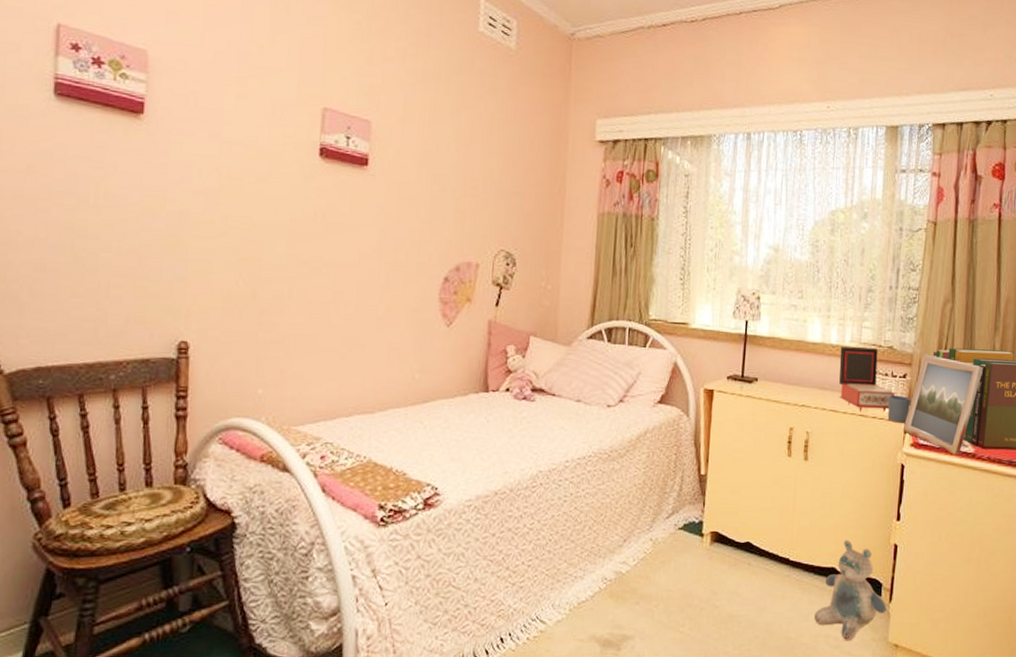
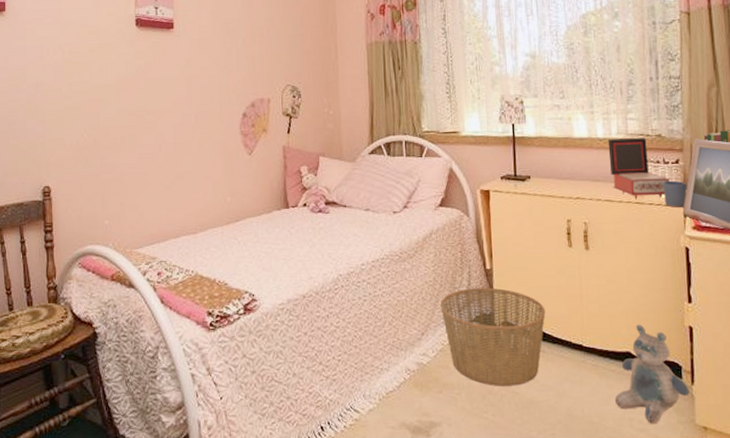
basket: none [646,493,757,599] -> present [440,287,546,386]

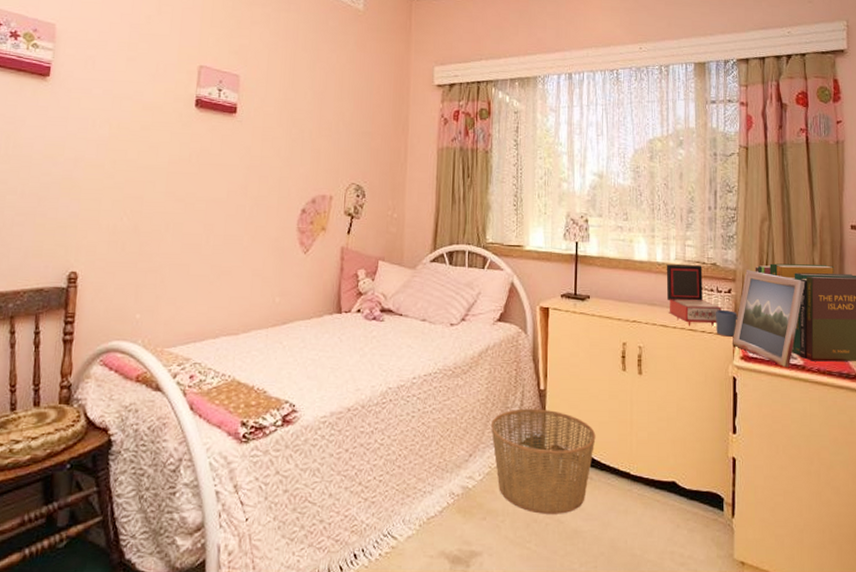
polar bear: present [614,324,690,425] -> none [657,453,730,558]

